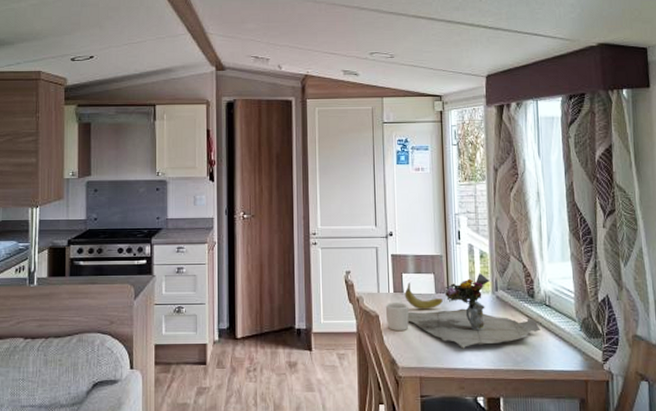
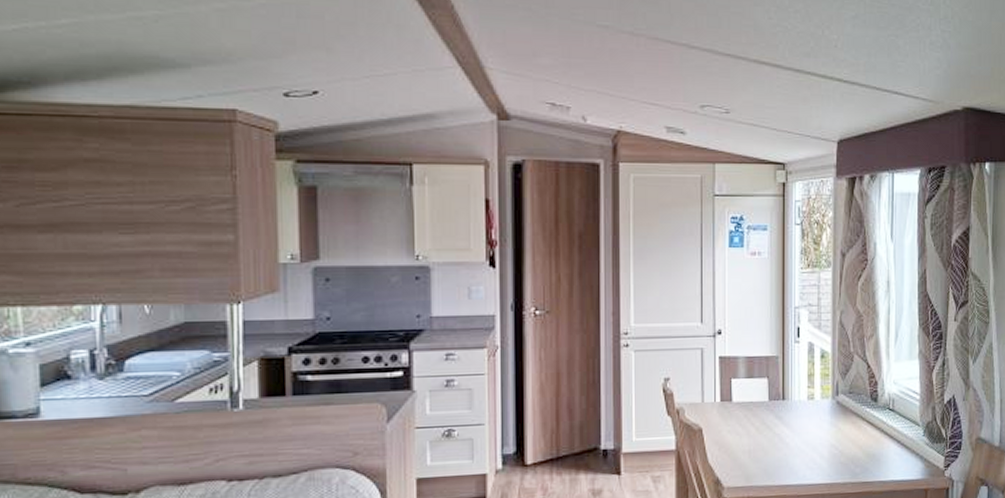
mug: present [385,303,409,332] -> none [710,413,737,447]
fruit: present [404,282,443,310] -> none [733,389,777,421]
flower arrangement: present [407,273,541,349] -> none [736,375,882,463]

